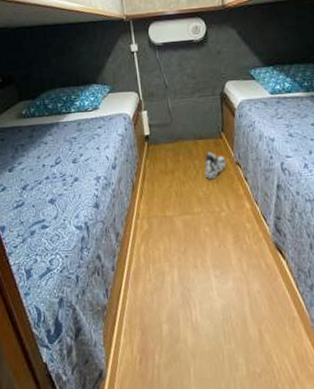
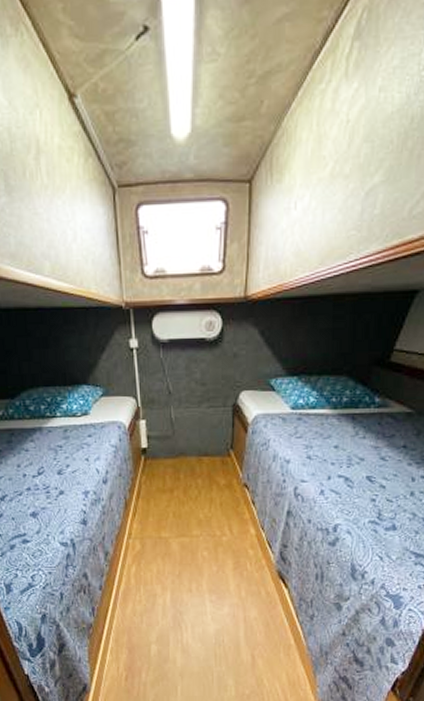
sneaker: present [204,151,226,180] -> none [207,470,233,501]

